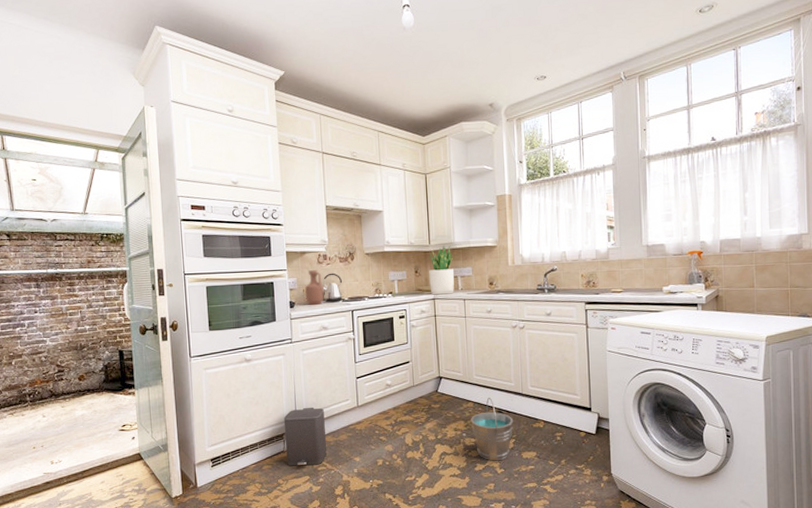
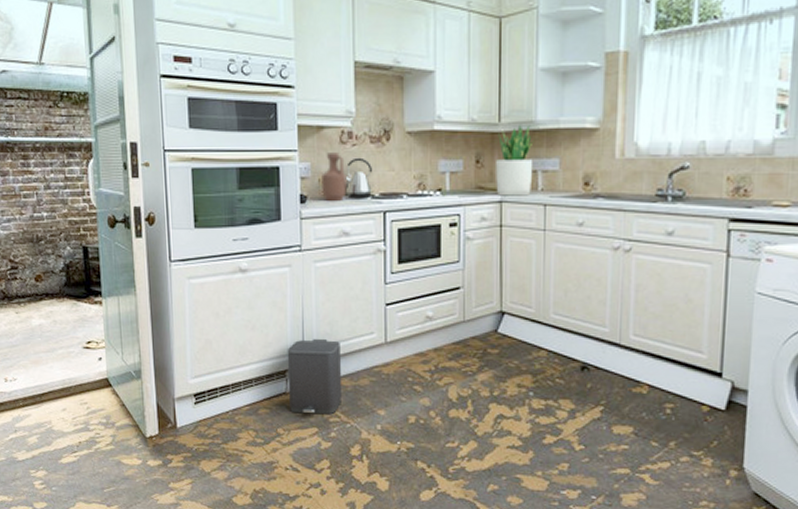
bucket: present [470,398,514,461] -> none [541,346,604,434]

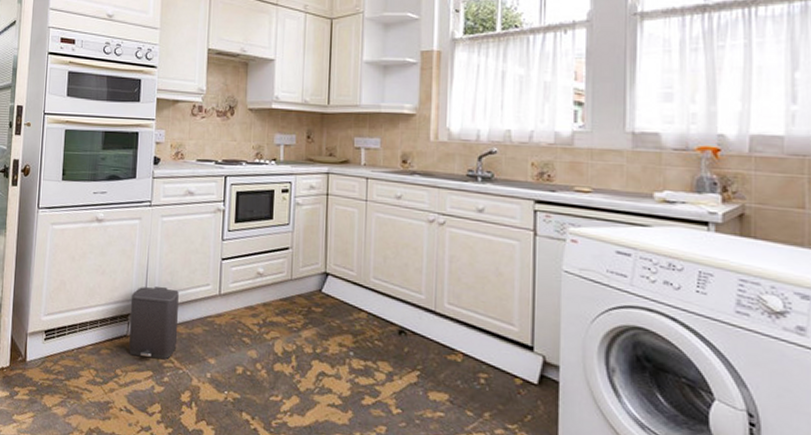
ceramic jug: present [322,151,347,202] -> none [173,121,195,165]
kettle: present [345,157,375,199] -> none [193,128,219,164]
planter: present [496,124,534,196] -> none [324,107,358,170]

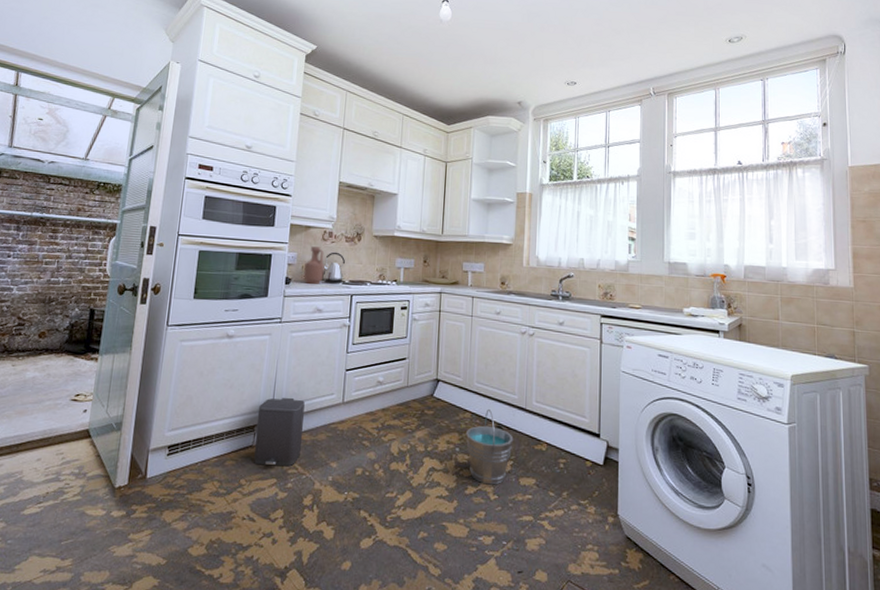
ceramic jug: none [173,121,195,165] -> present [303,245,325,285]
kettle: none [193,128,219,164] -> present [323,252,346,284]
bucket: none [360,310,420,398] -> present [465,409,514,485]

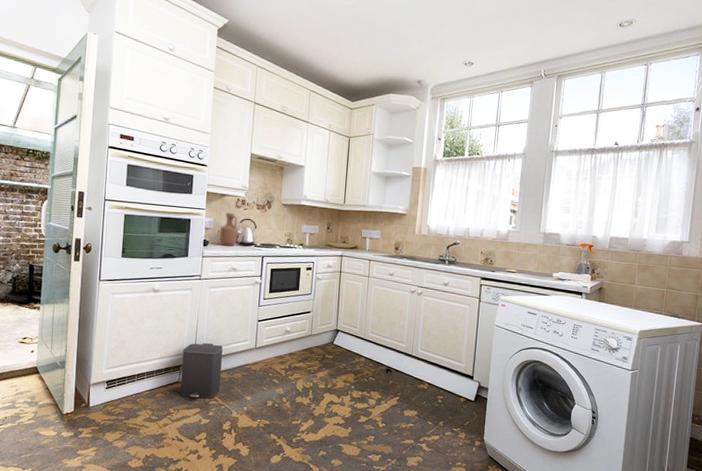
bucket: present [465,409,514,485] -> none [360,355,400,416]

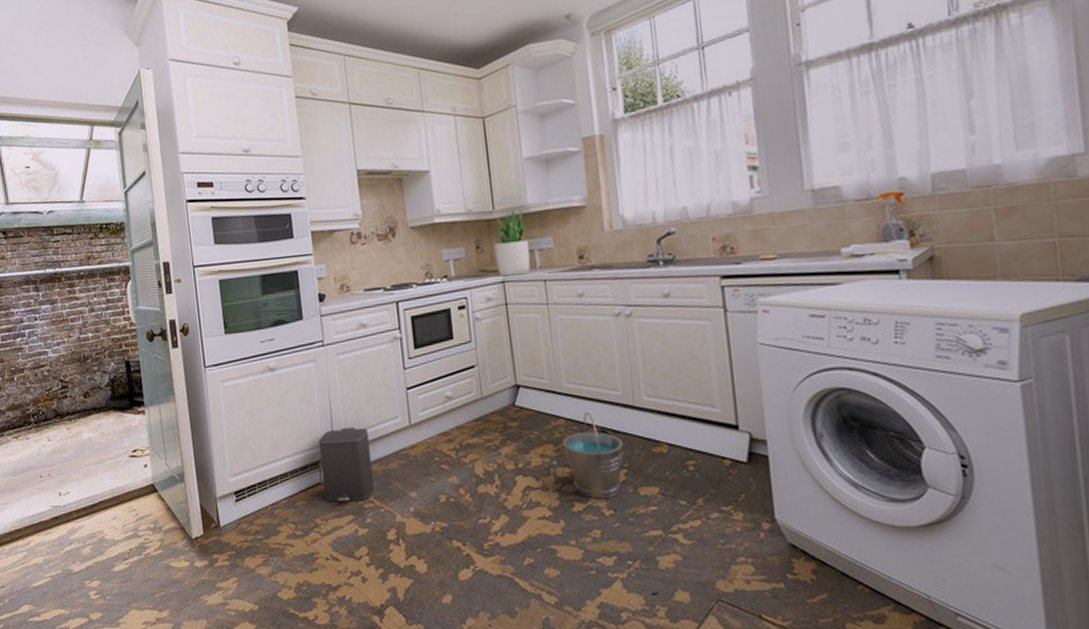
ceramic jug: present [220,212,238,247] -> none [336,251,361,299]
kettle: present [237,218,258,247] -> none [358,254,387,294]
planter: none [339,206,366,254] -> present [493,209,531,277]
bucket: none [360,355,400,416] -> present [561,412,624,499]

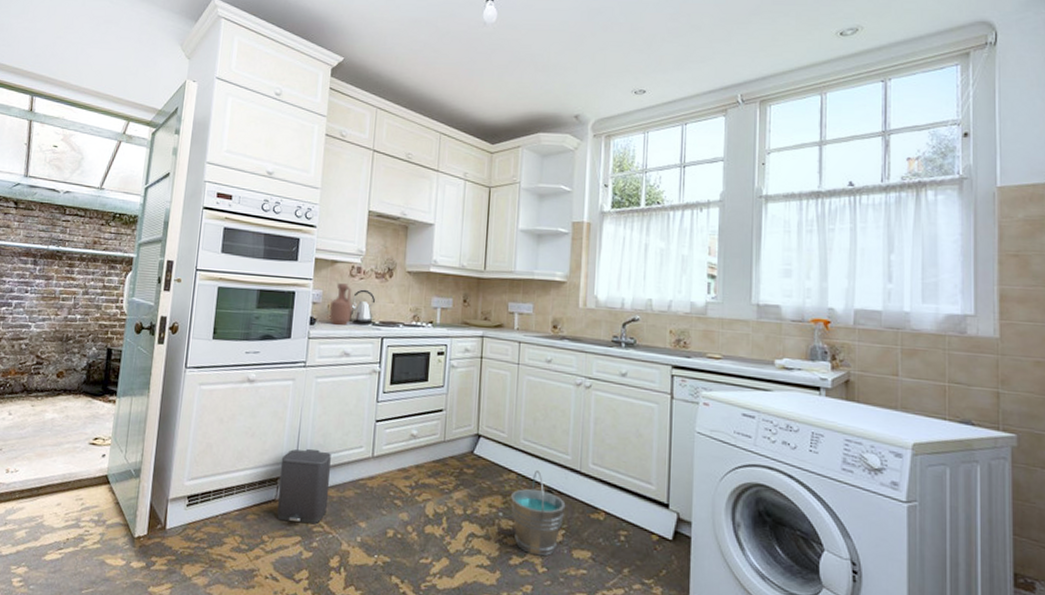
ceramic jug: none [336,251,361,299] -> present [329,282,353,326]
kettle: none [358,254,387,294] -> present [351,289,376,326]
planter: present [493,209,531,277] -> none [479,272,513,334]

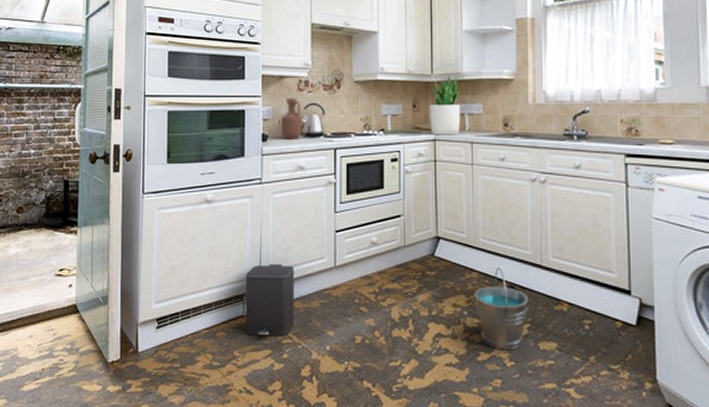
planter: none [479,272,513,334] -> present [430,75,461,135]

